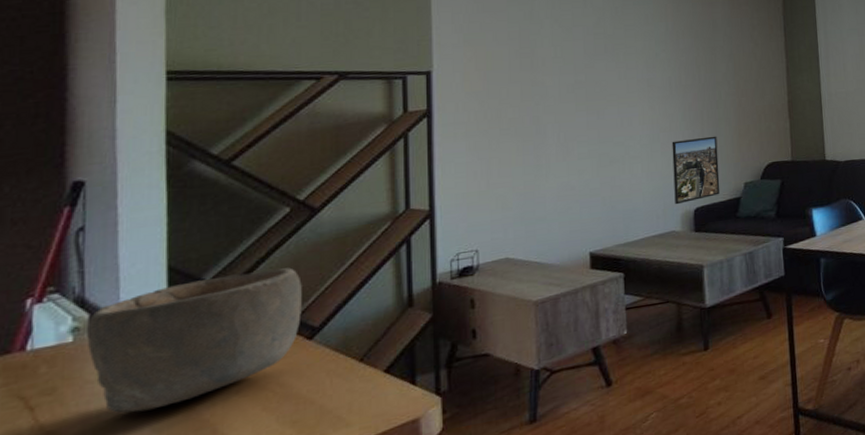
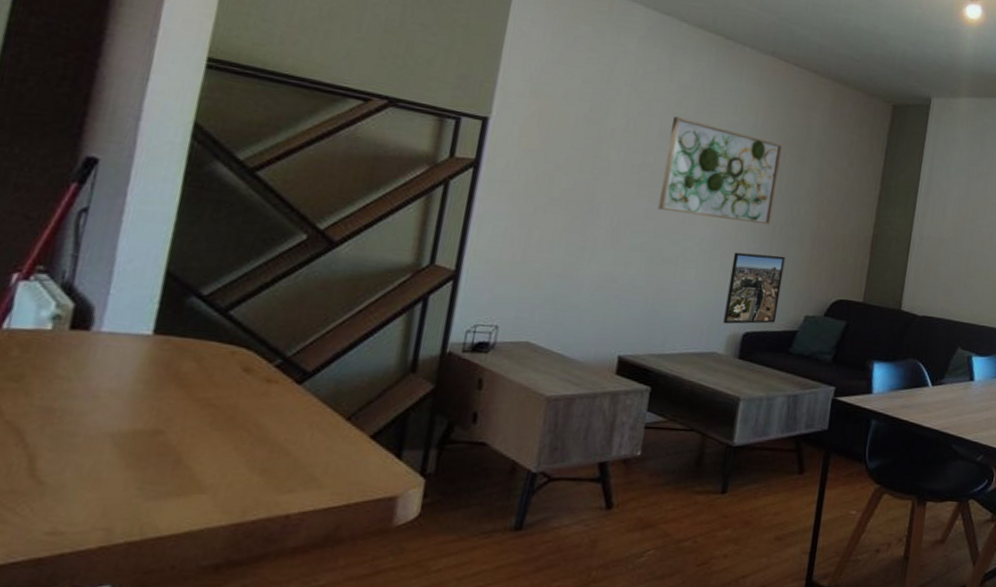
bowl: present [87,267,302,413] -> none [65,292,303,422]
wall art: none [594,36,698,120] -> present [658,117,783,225]

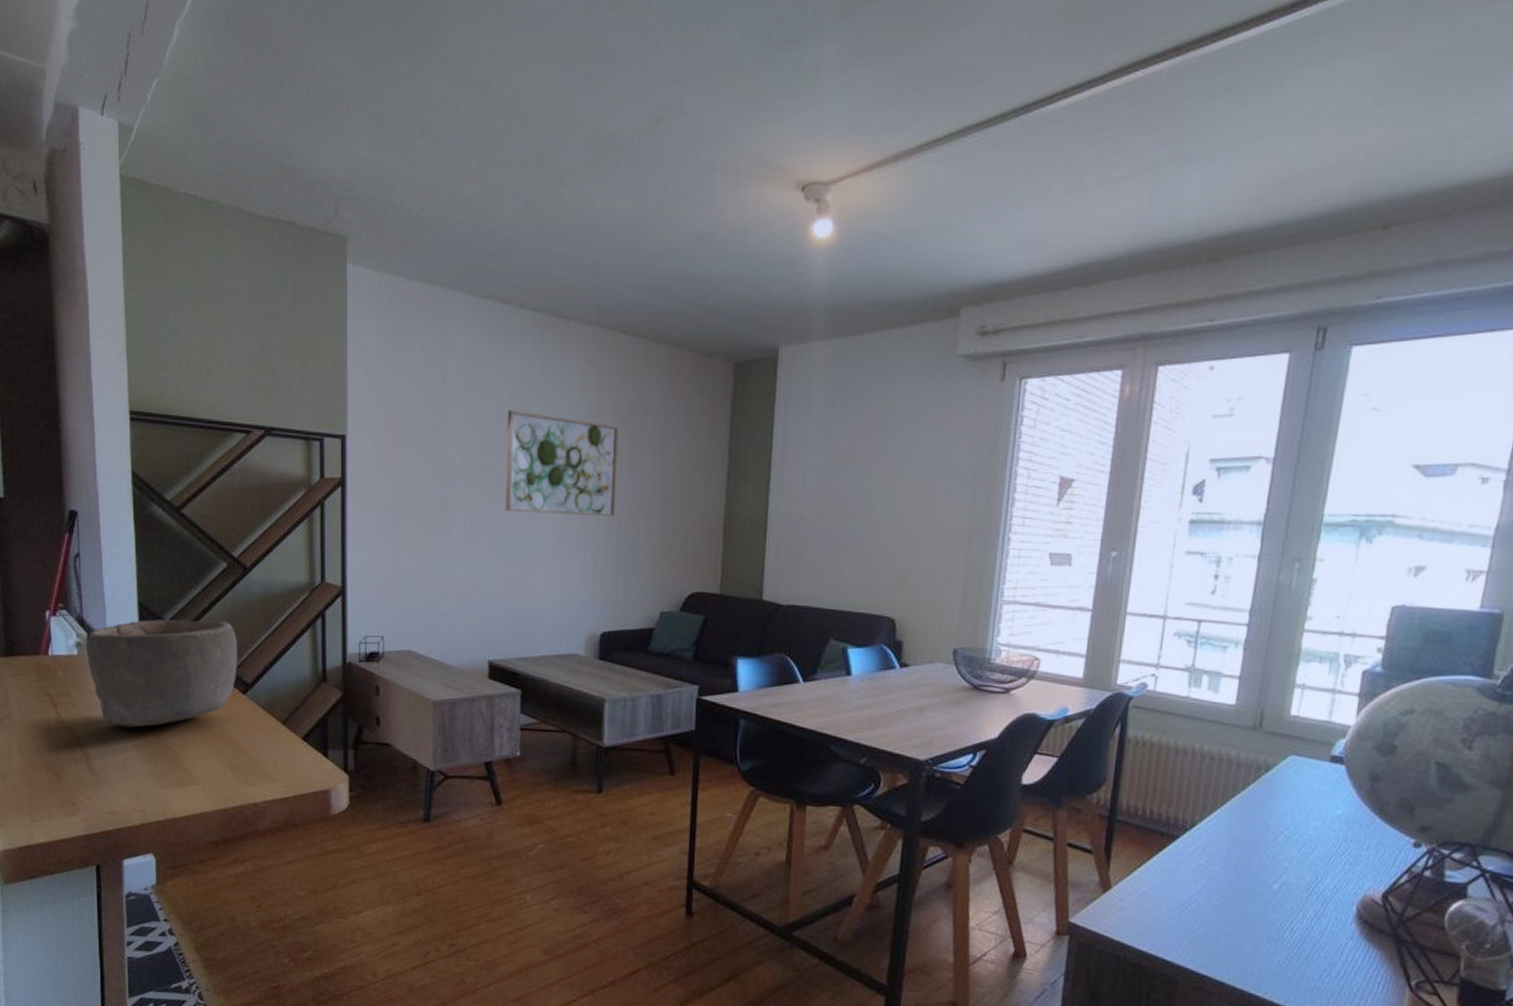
bowl: none [65,292,303,422] -> present [86,619,237,728]
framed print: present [723,252,786,324] -> none [580,549,634,625]

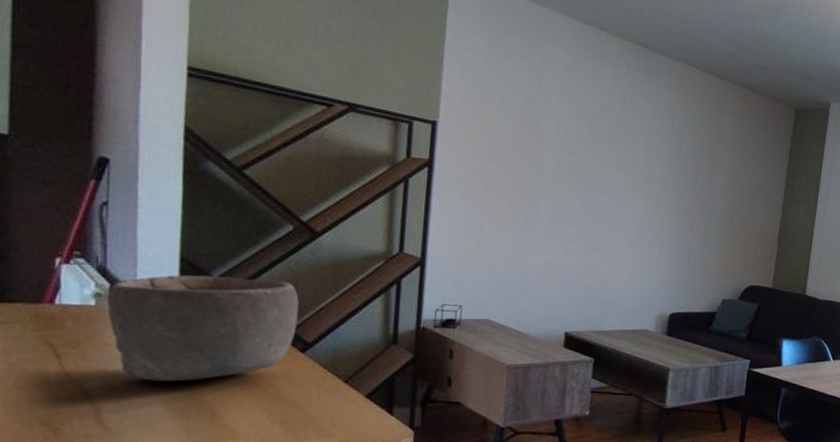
wall art: present [505,410,619,517] -> none [590,121,697,220]

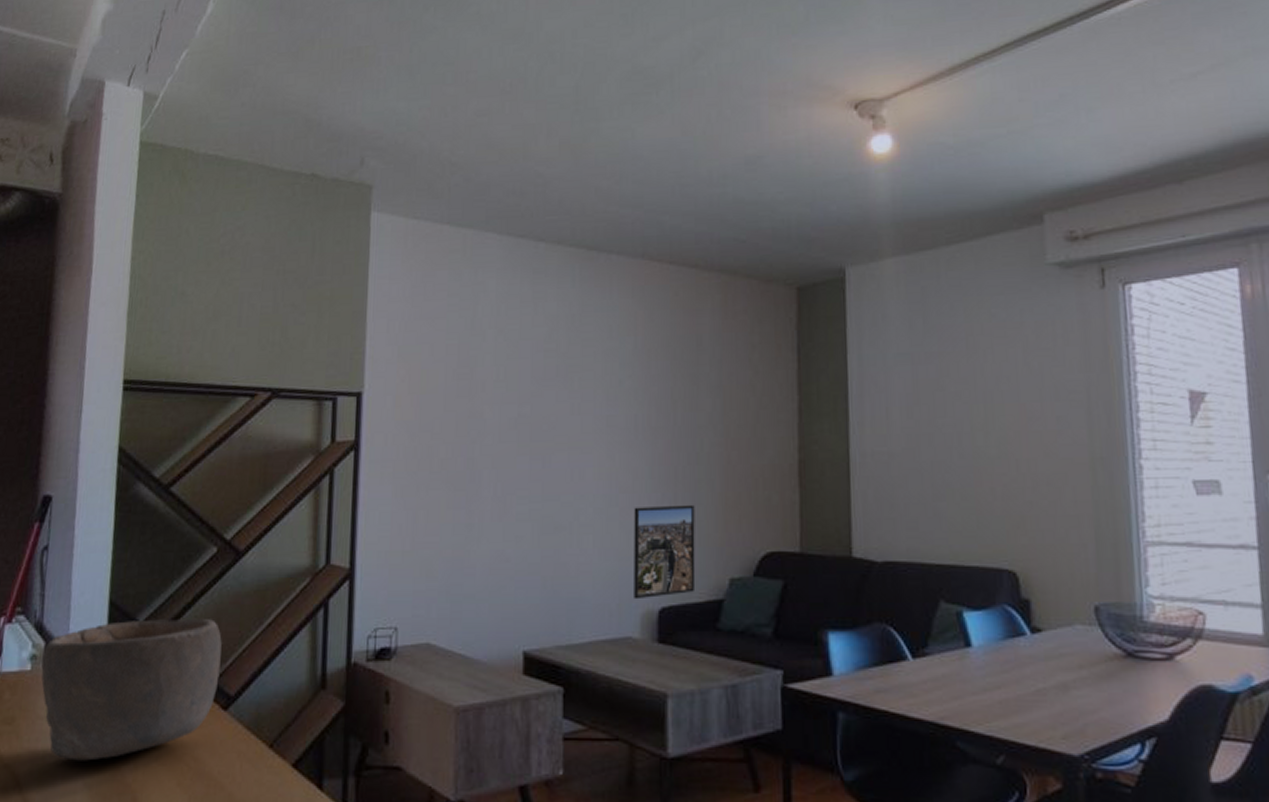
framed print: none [652,243,704,306] -> present [634,504,696,600]

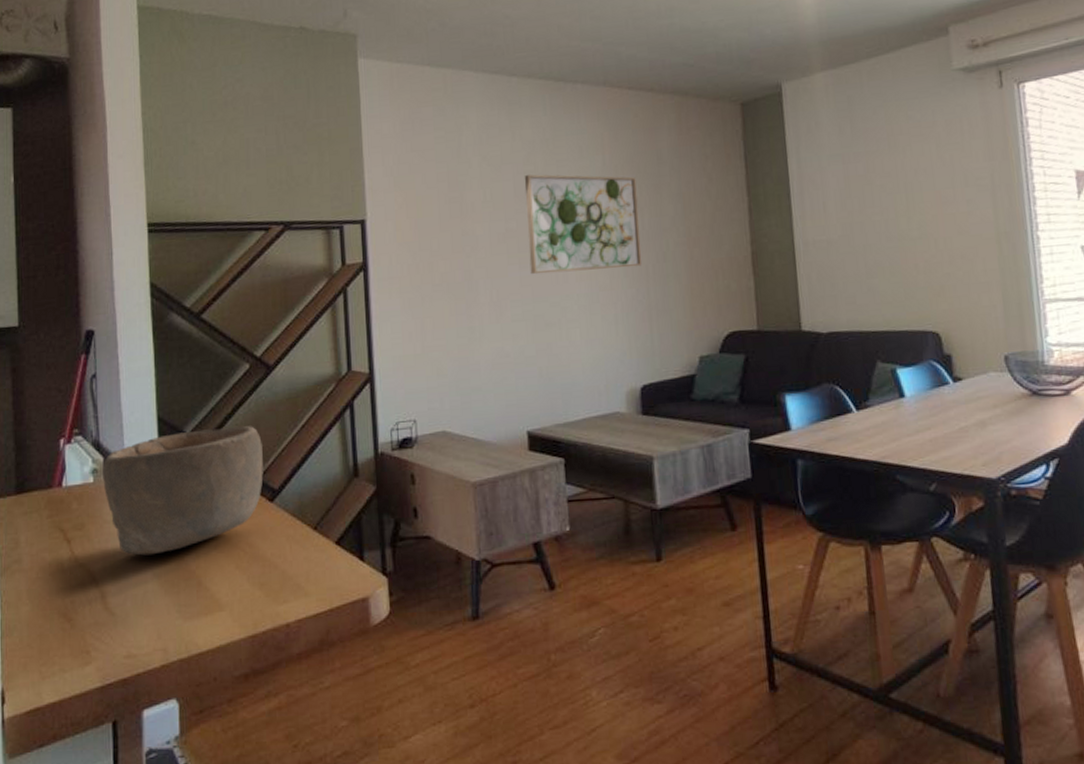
wall art: none [542,353,671,469] -> present [524,174,642,275]
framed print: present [634,504,696,600] -> none [613,296,671,381]

